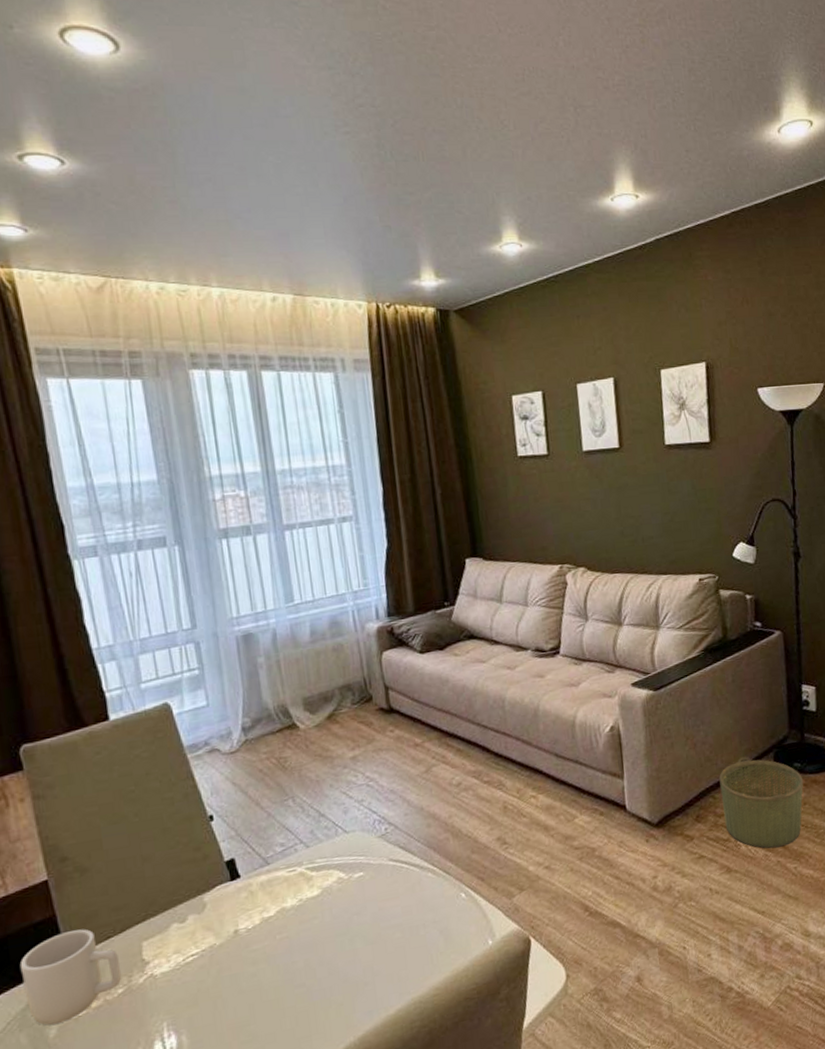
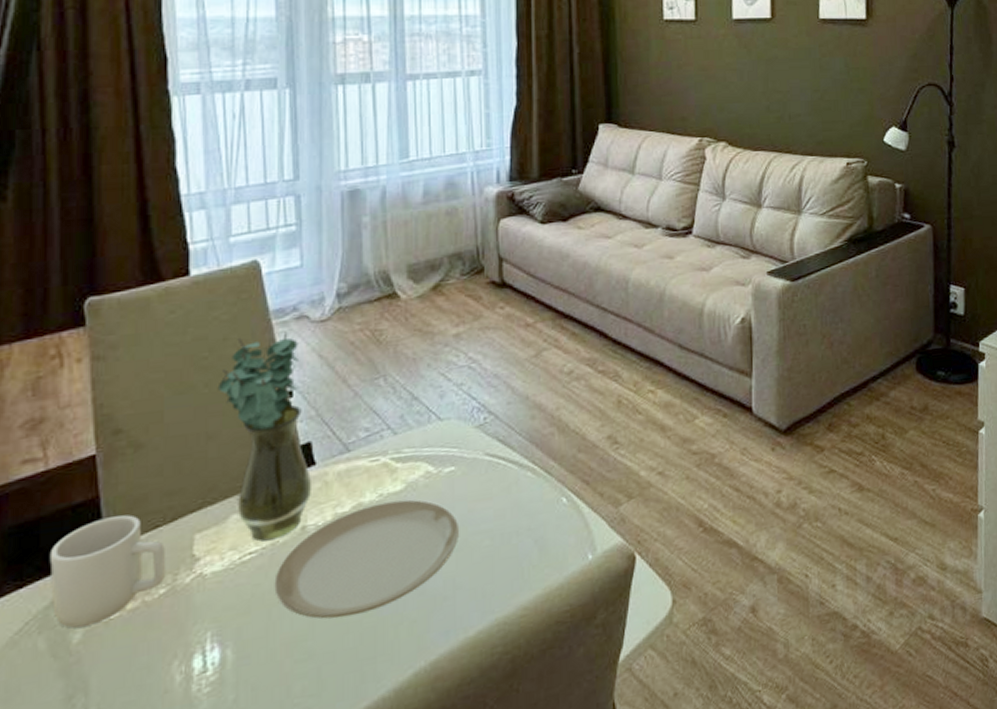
vase: none [146,763,240,945] -> present [217,331,313,542]
plate: none [216,902,373,1007] -> present [274,500,458,619]
basket: present [719,757,804,848] -> none [856,361,947,466]

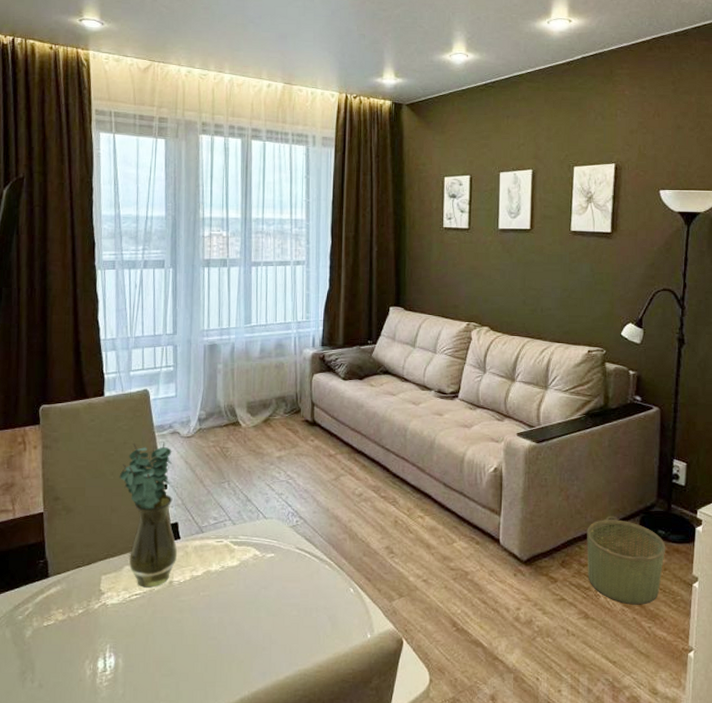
mug: present [49,514,167,629] -> none [14,556,84,627]
plate: present [274,500,458,619] -> none [150,573,275,650]
basket: none [856,361,947,466] -> present [587,516,666,605]

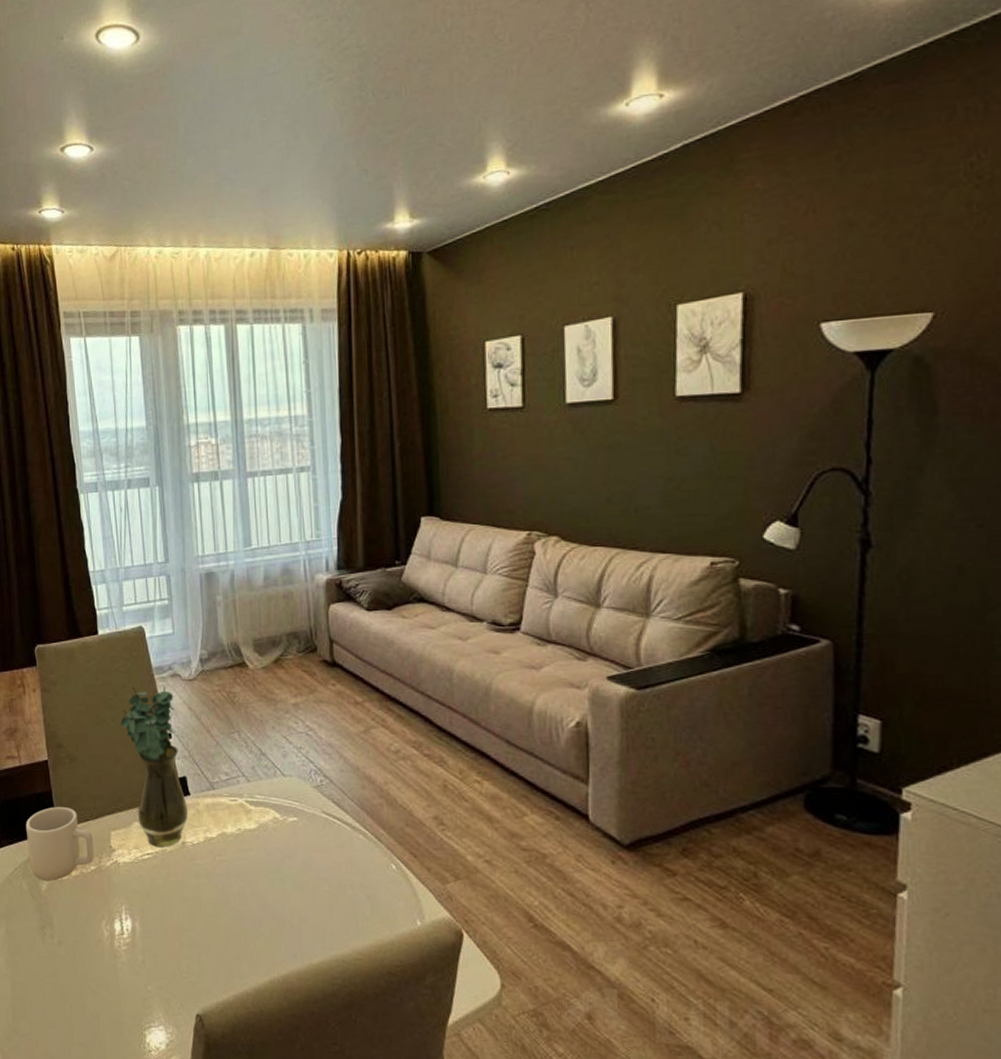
mug: none [14,556,84,627] -> present [25,807,95,881]
basket: present [587,516,666,605] -> none [719,791,850,916]

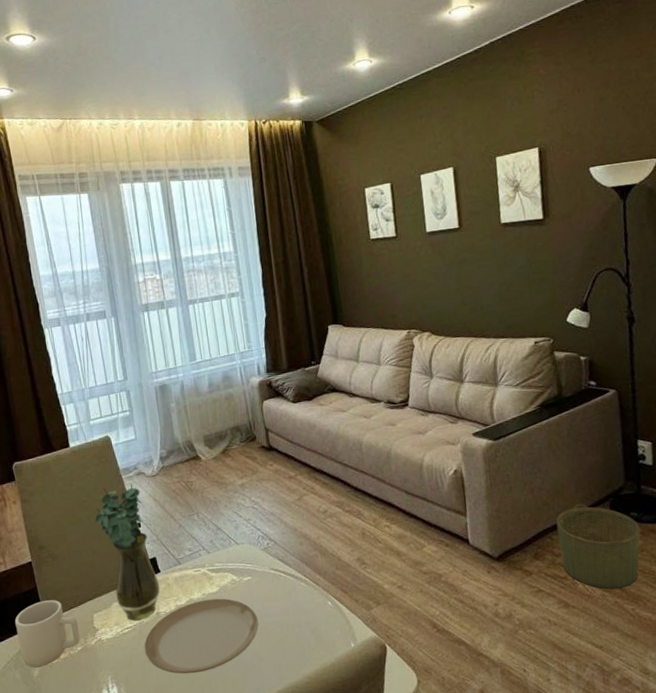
plate: none [165,836,302,922] -> present [144,598,259,674]
basket: none [719,791,850,916] -> present [556,504,641,589]

